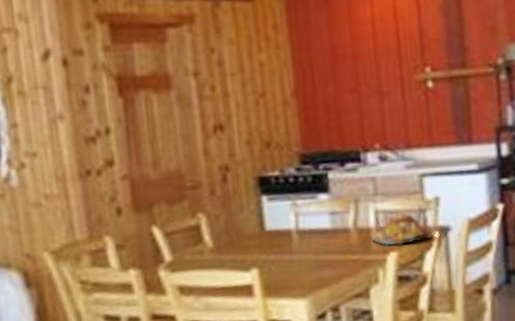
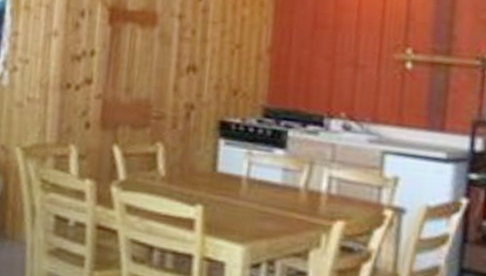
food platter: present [372,205,433,246] -> none [321,179,386,218]

